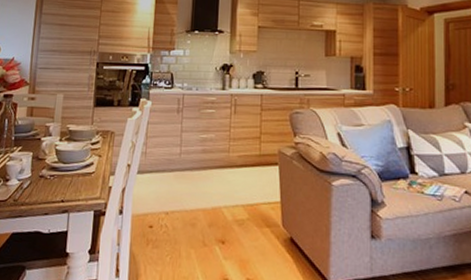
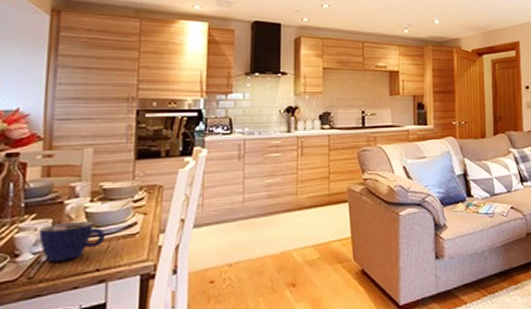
cup: none [22,156,70,190] -> present [38,221,106,262]

